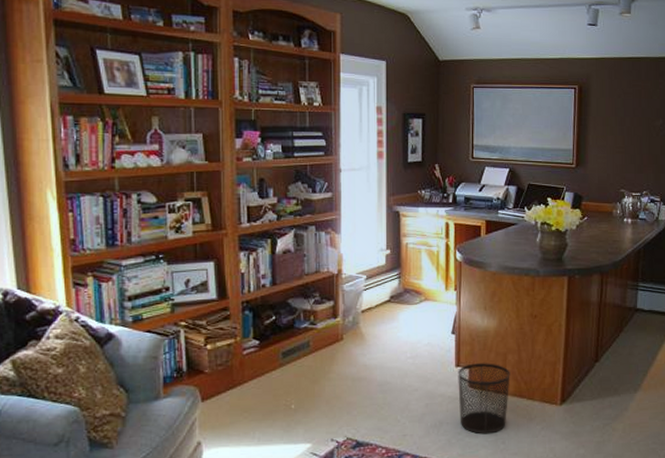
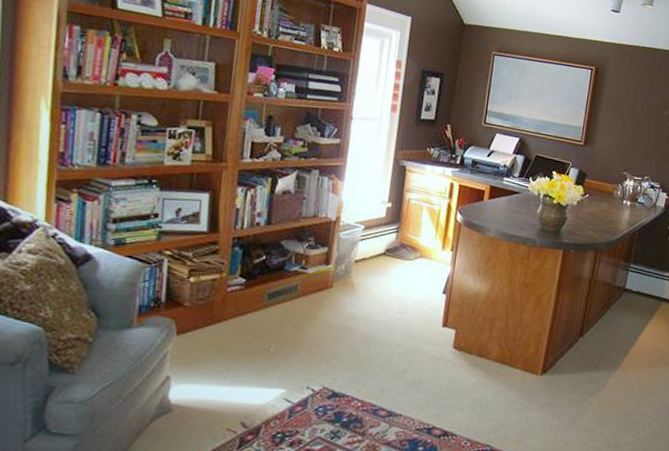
waste bin: present [458,363,510,434] -> none [440,325,496,397]

